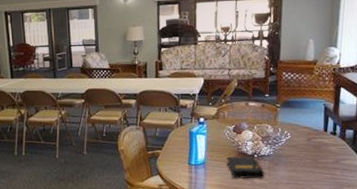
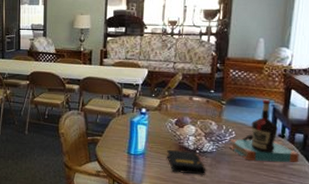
bottle: none [285,99,350,160] -> present [229,99,299,163]

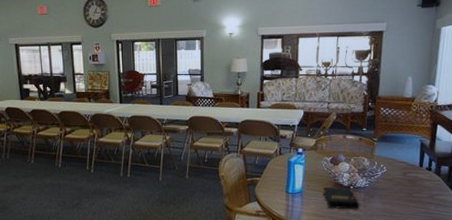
bottle: present [229,99,299,163] -> none [381,135,445,194]

